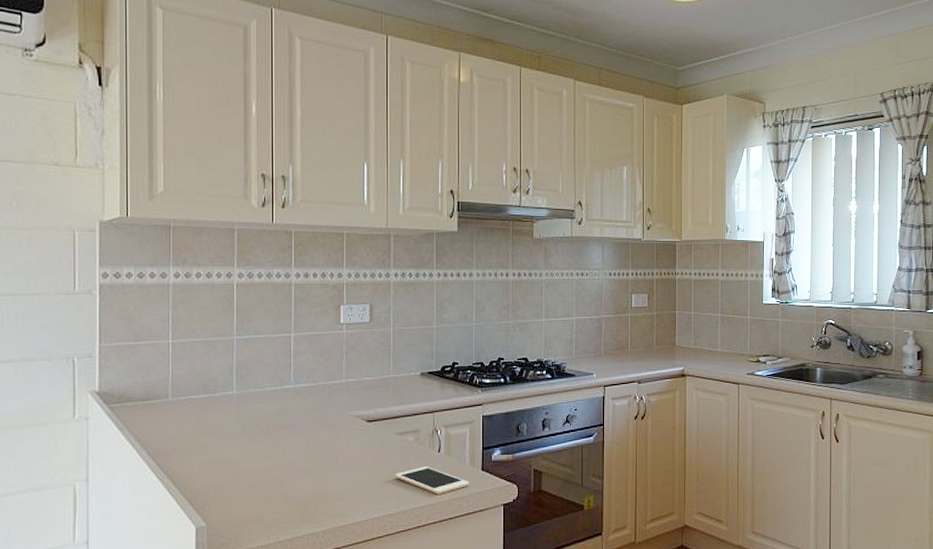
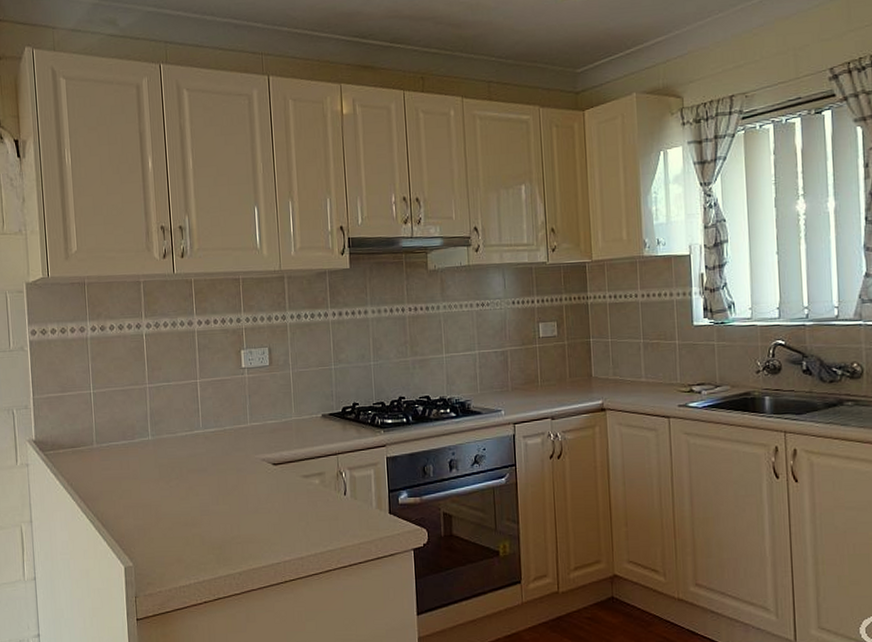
cell phone: present [395,466,470,494] -> none [303,509,378,538]

